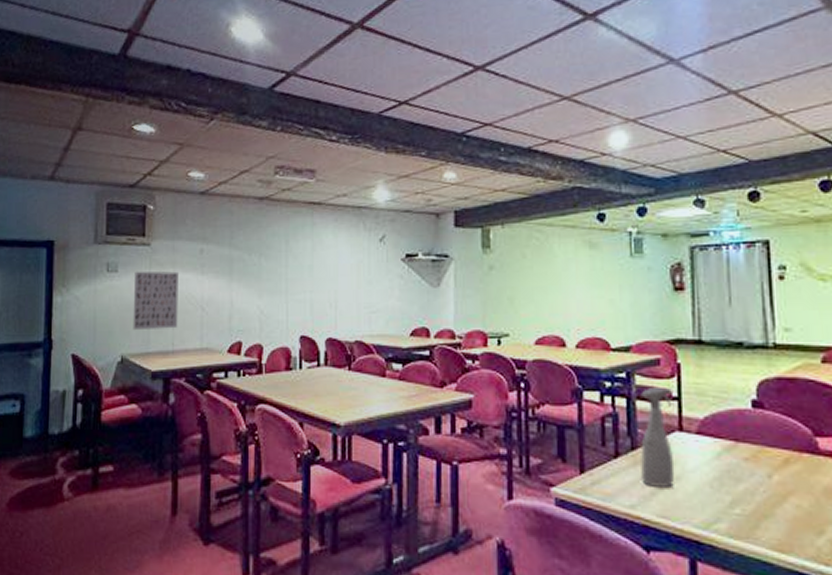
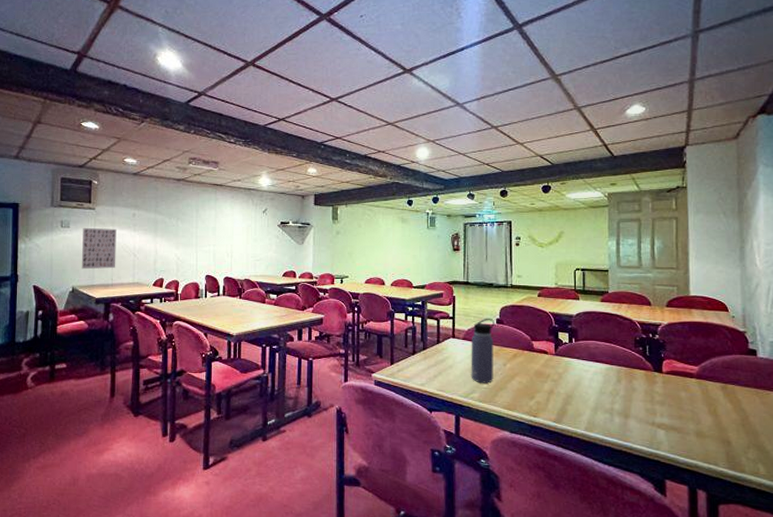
spray bottle: present [639,388,675,487] -> none [428,311,449,372]
water bottle: none [710,398,751,507] -> present [471,318,495,383]

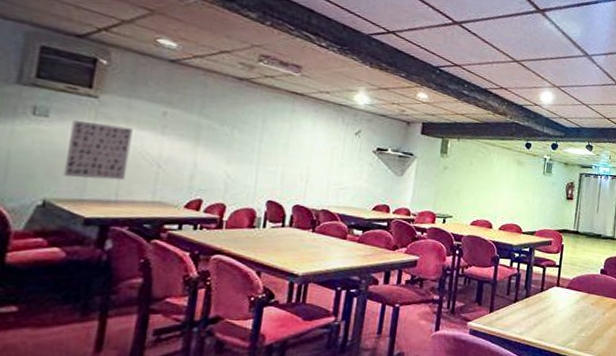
water bottle: present [471,318,495,383] -> none [570,268,599,332]

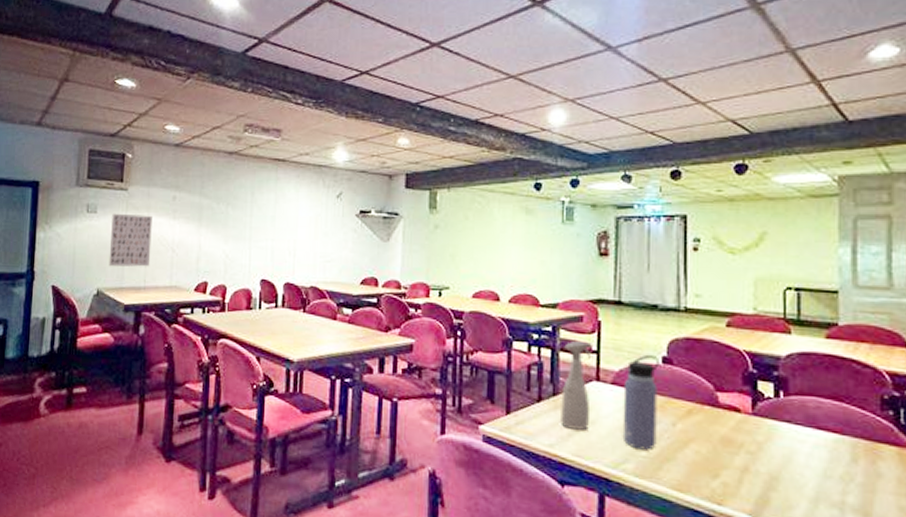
spray bottle: none [529,259,556,321] -> present [559,341,592,430]
water bottle: none [570,268,599,332] -> present [622,354,660,450]

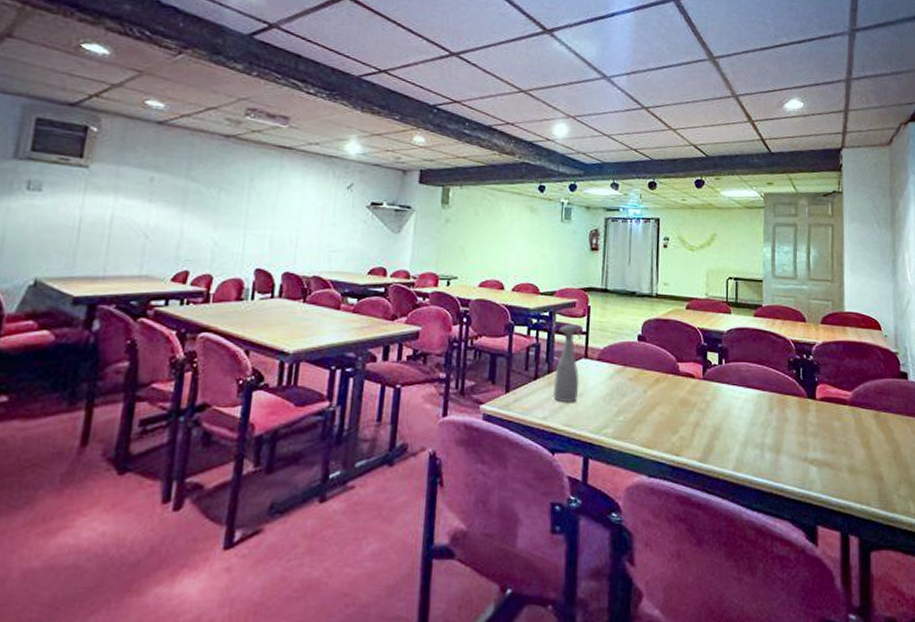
wall art: present [108,213,152,267] -> none [54,192,121,254]
water bottle: present [622,354,660,450] -> none [604,333,636,415]

